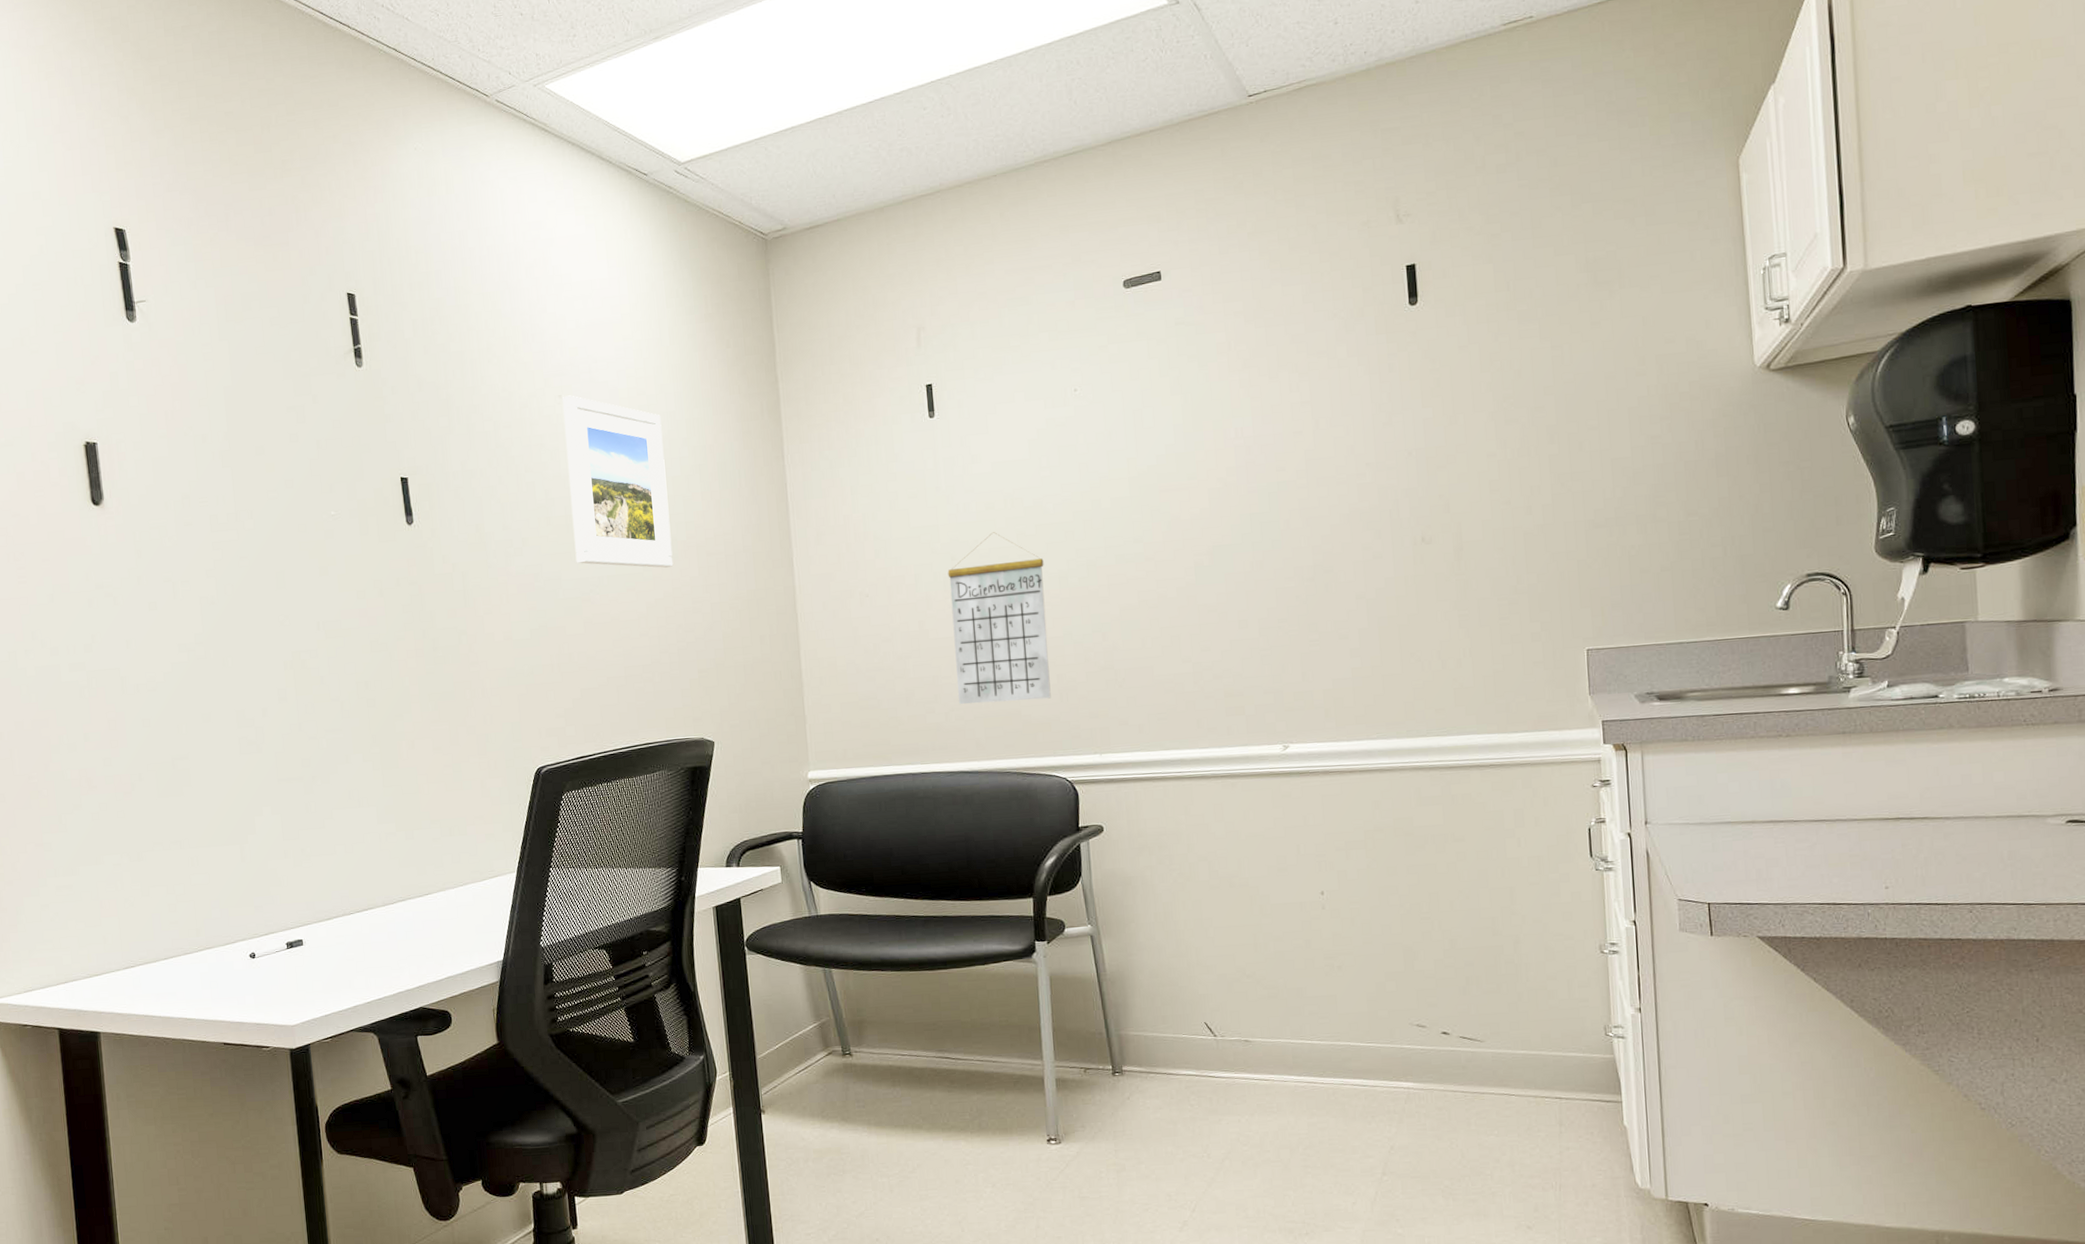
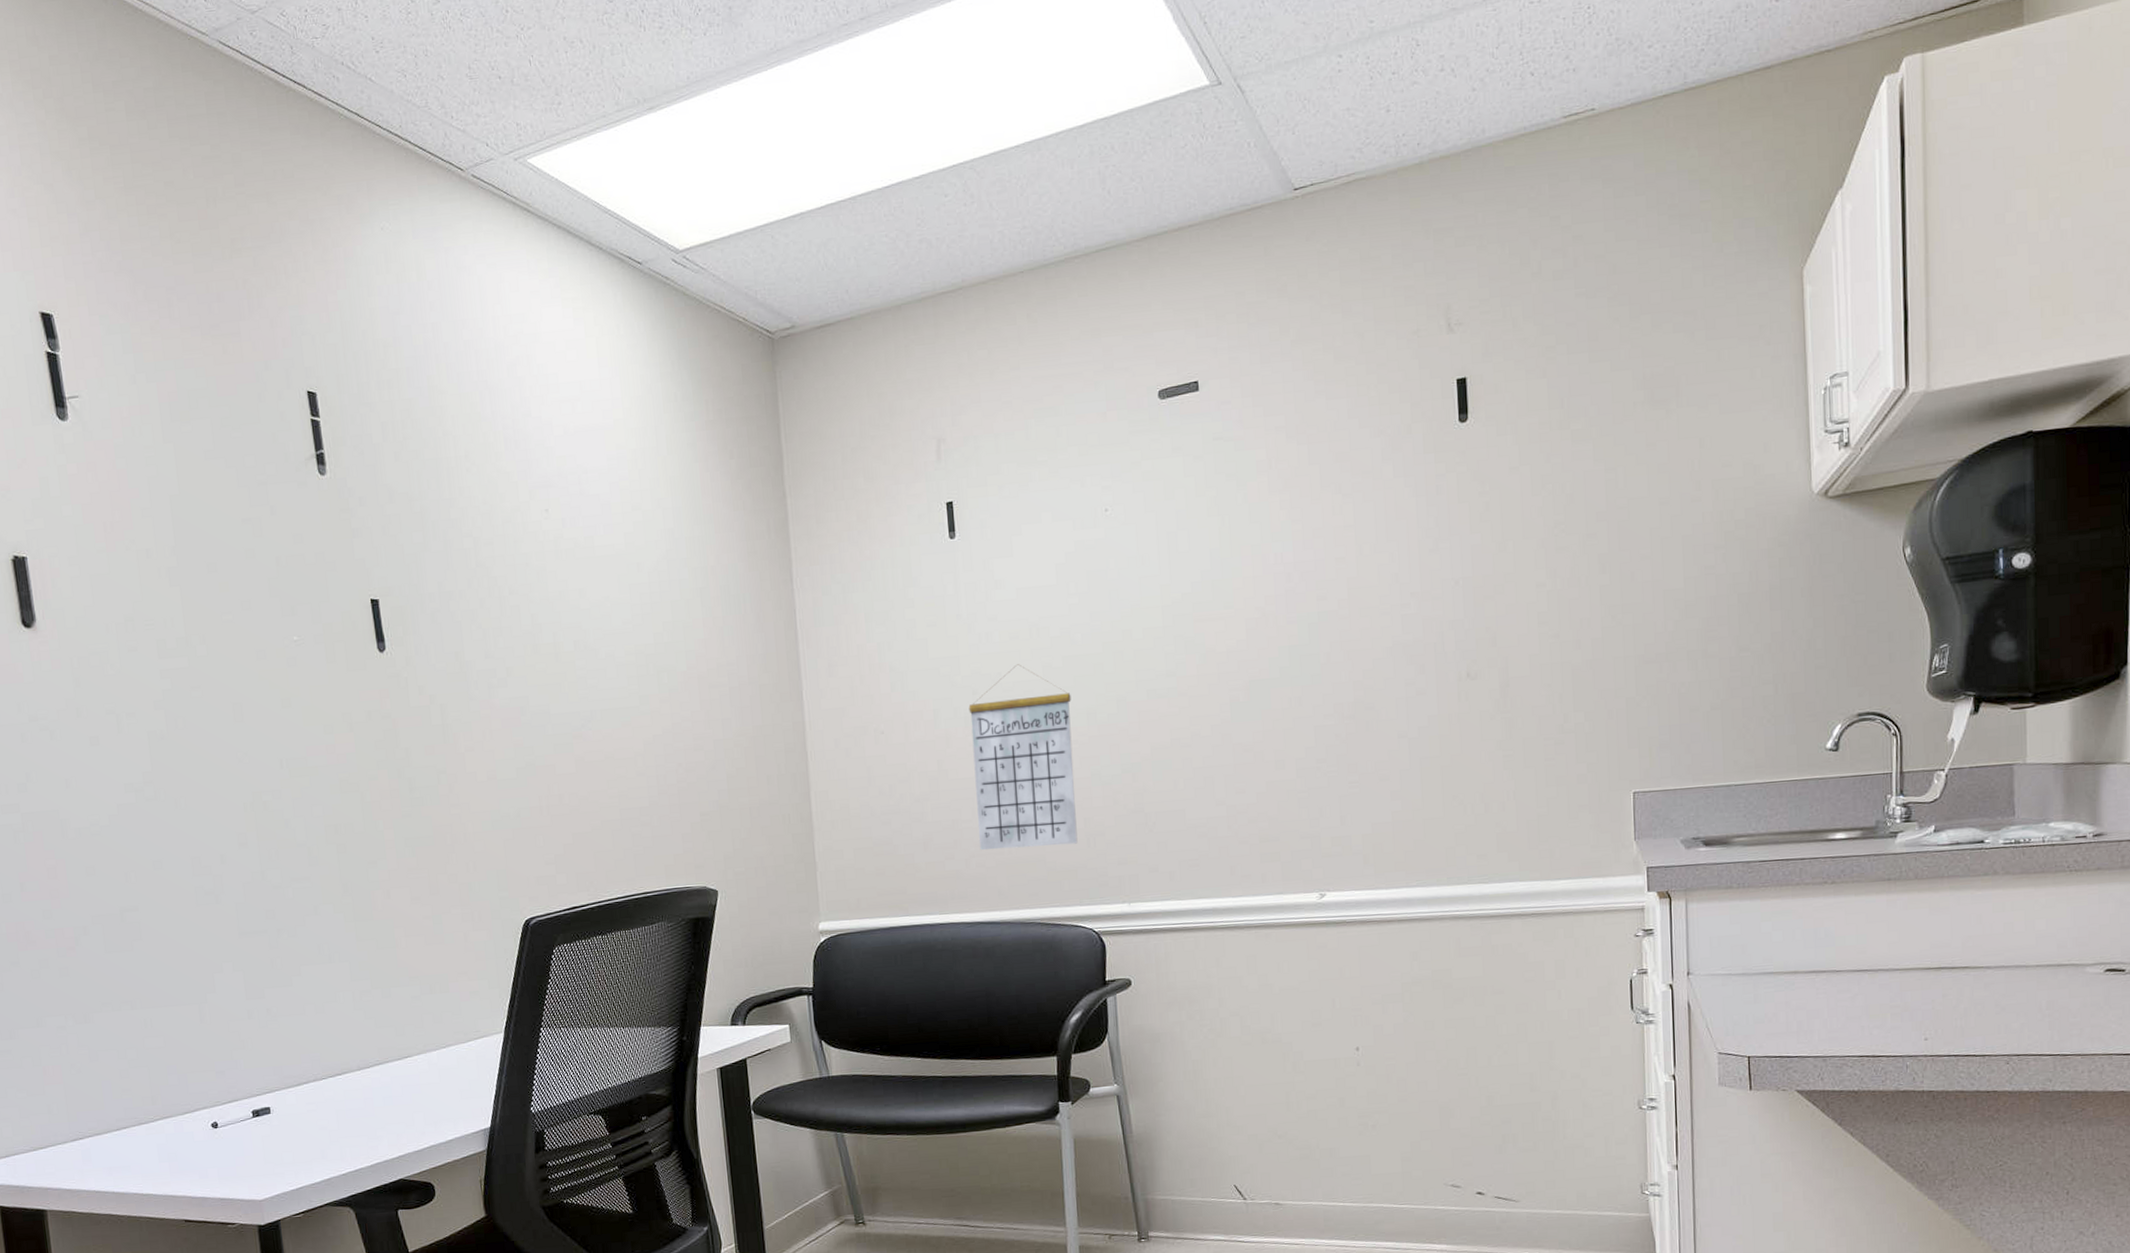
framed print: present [563,395,674,568] -> none [550,509,673,701]

